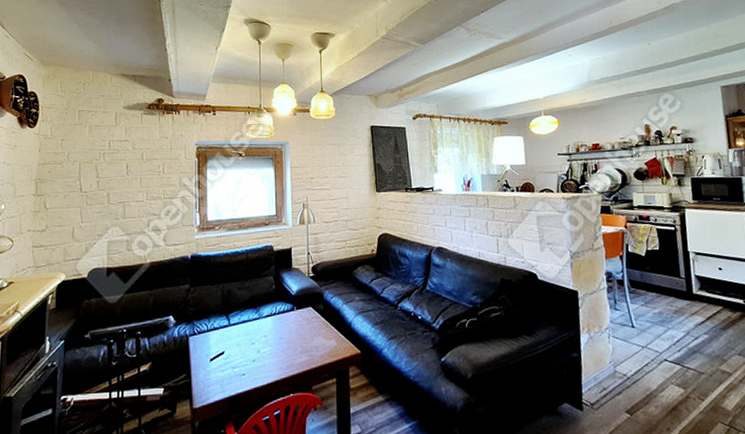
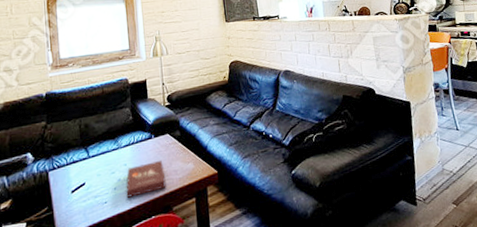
book: none [265,335,306,372] -> present [126,161,166,198]

